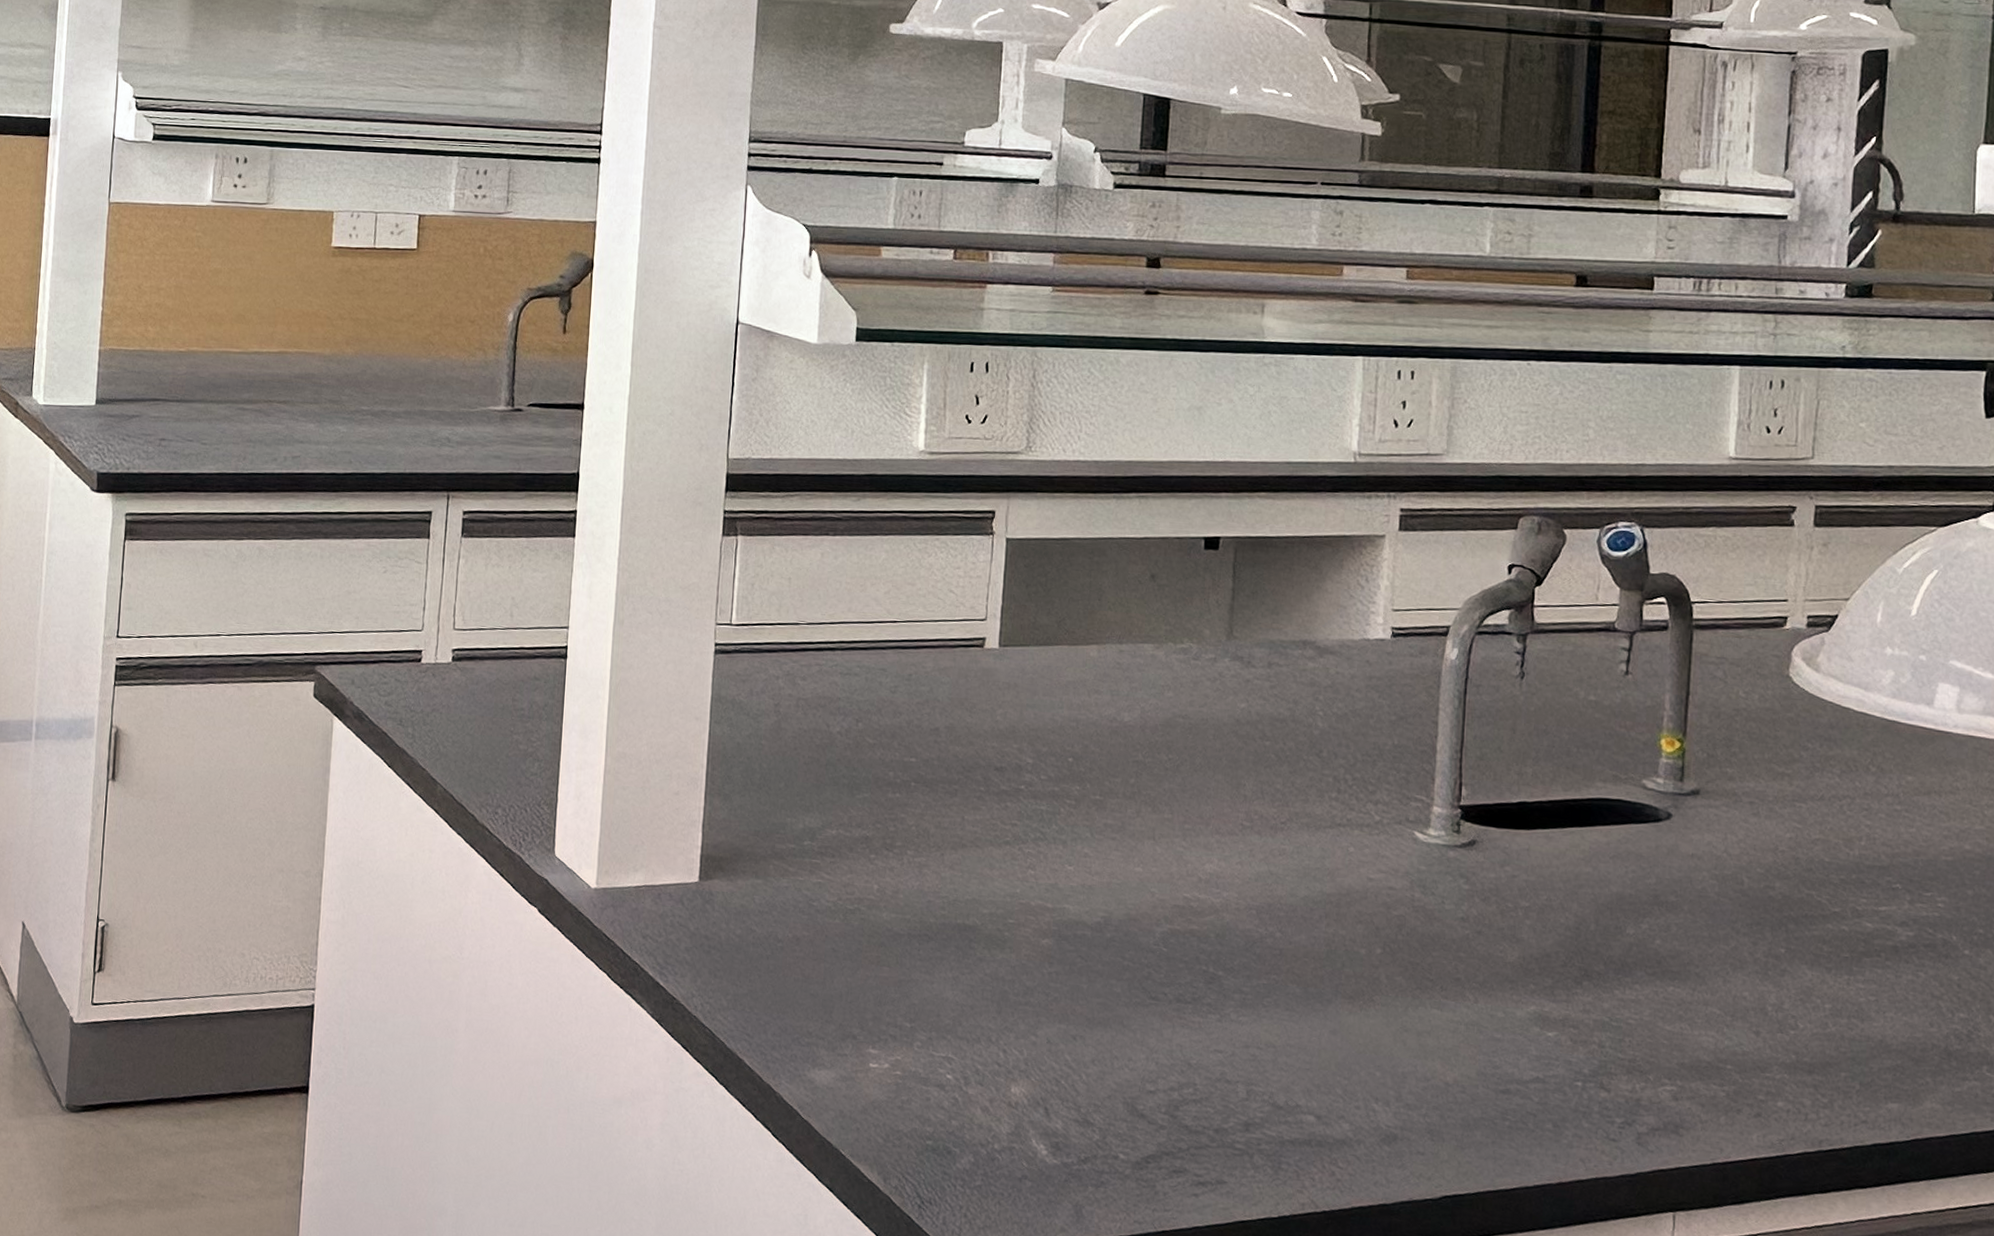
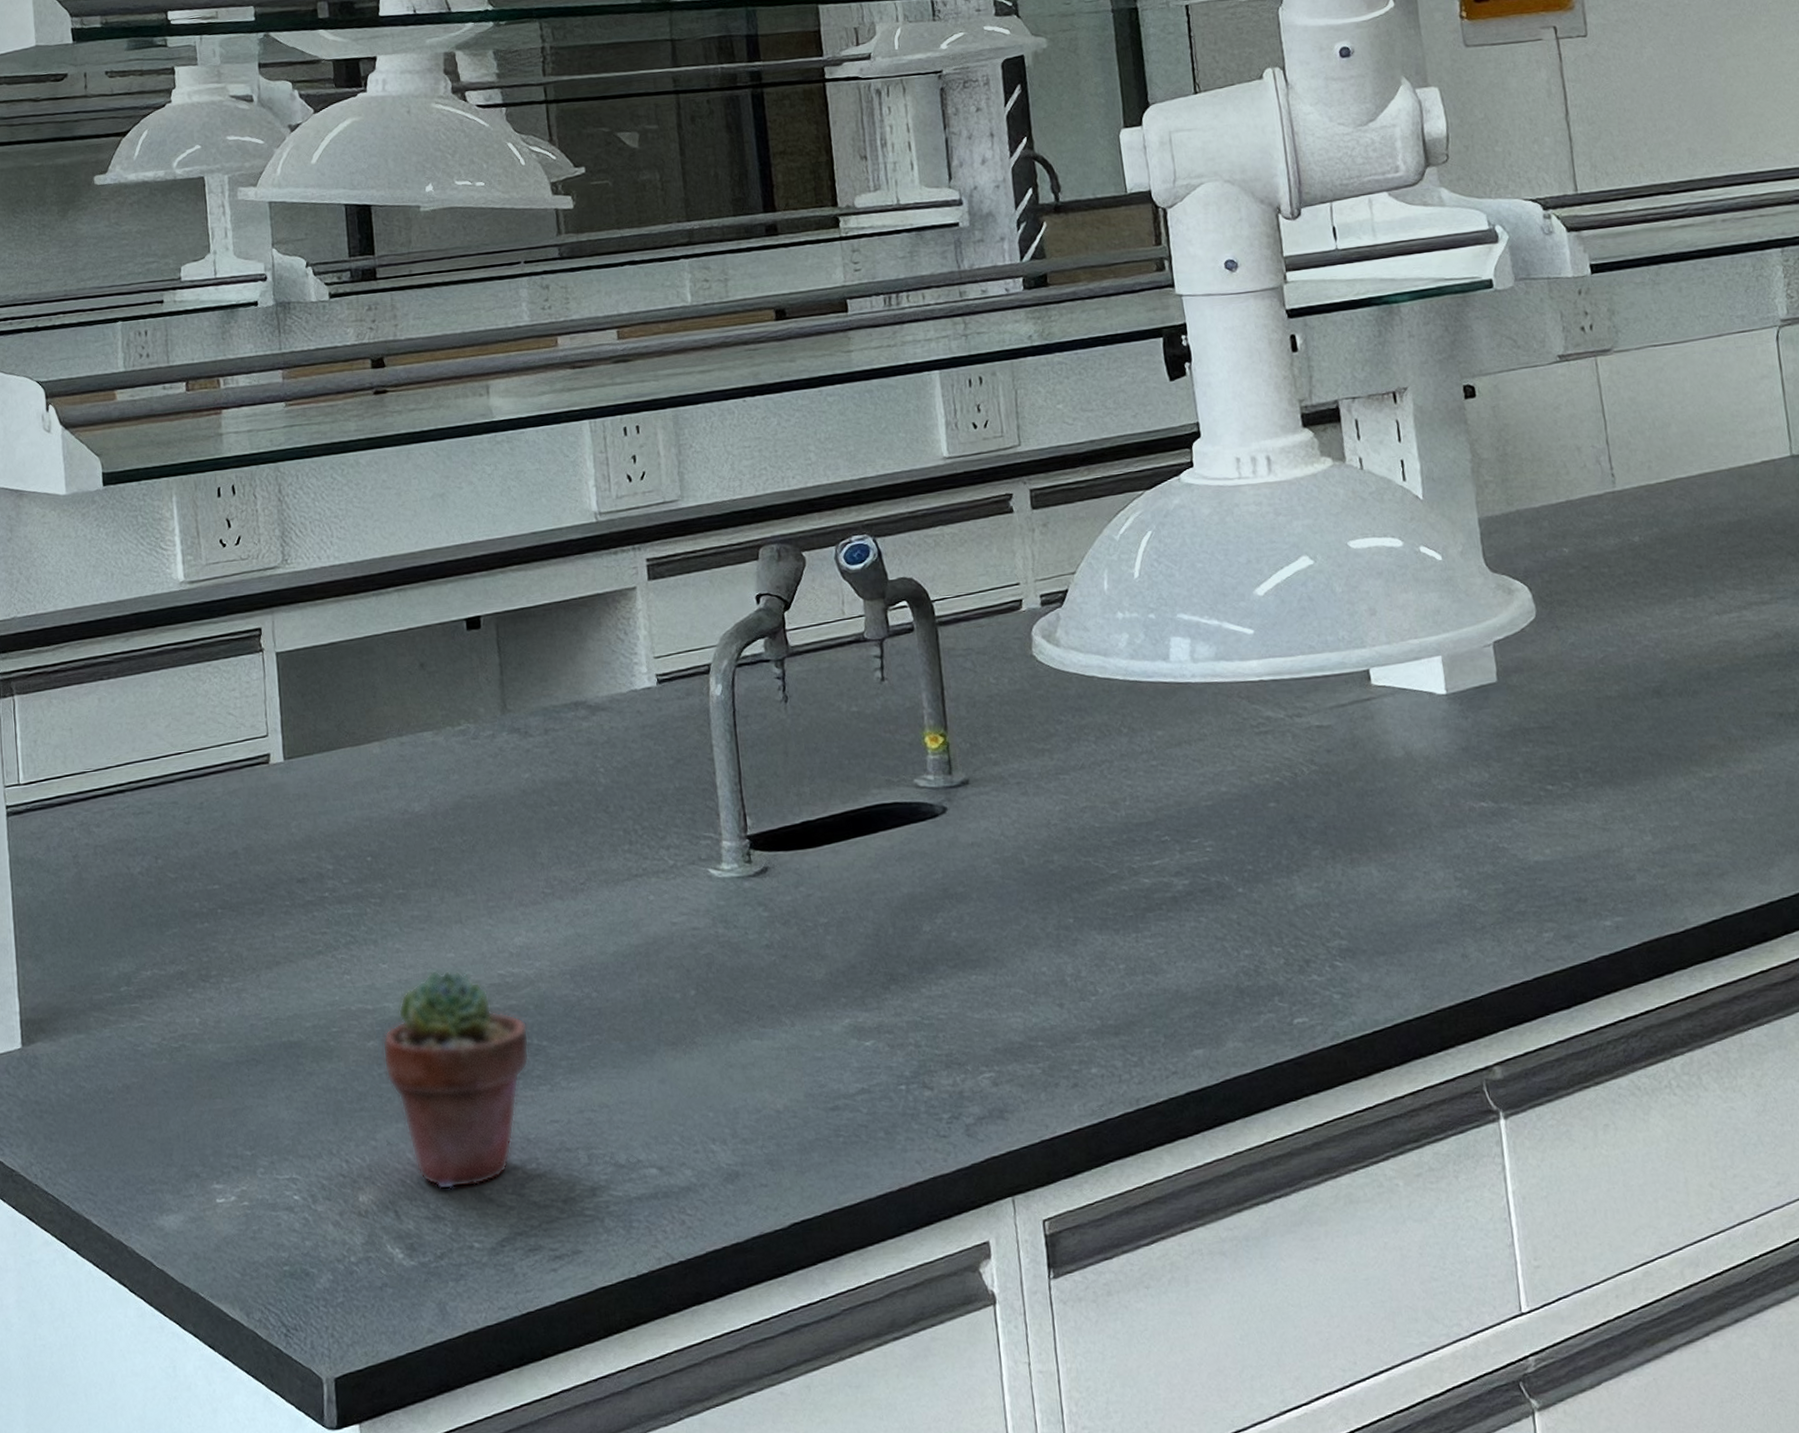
potted succulent: none [1055,881,1206,1100] -> present [382,970,530,1190]

